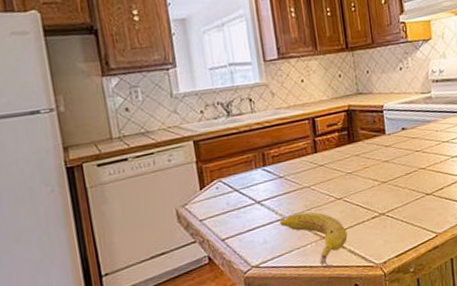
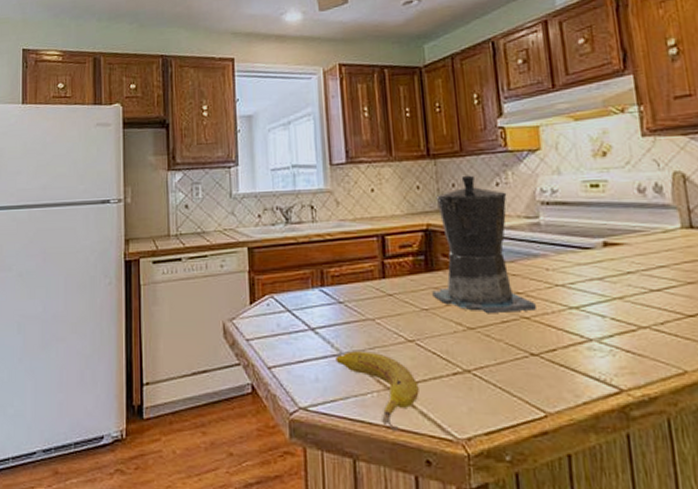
coffee maker: none [354,62,430,169] -> present [432,175,536,313]

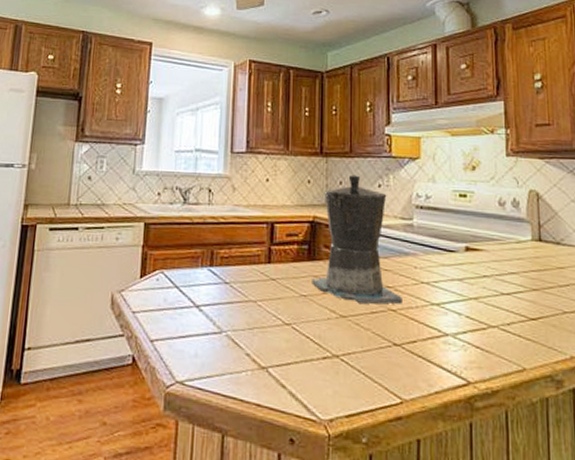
fruit: present [335,351,419,431] -> none [216,330,290,410]

